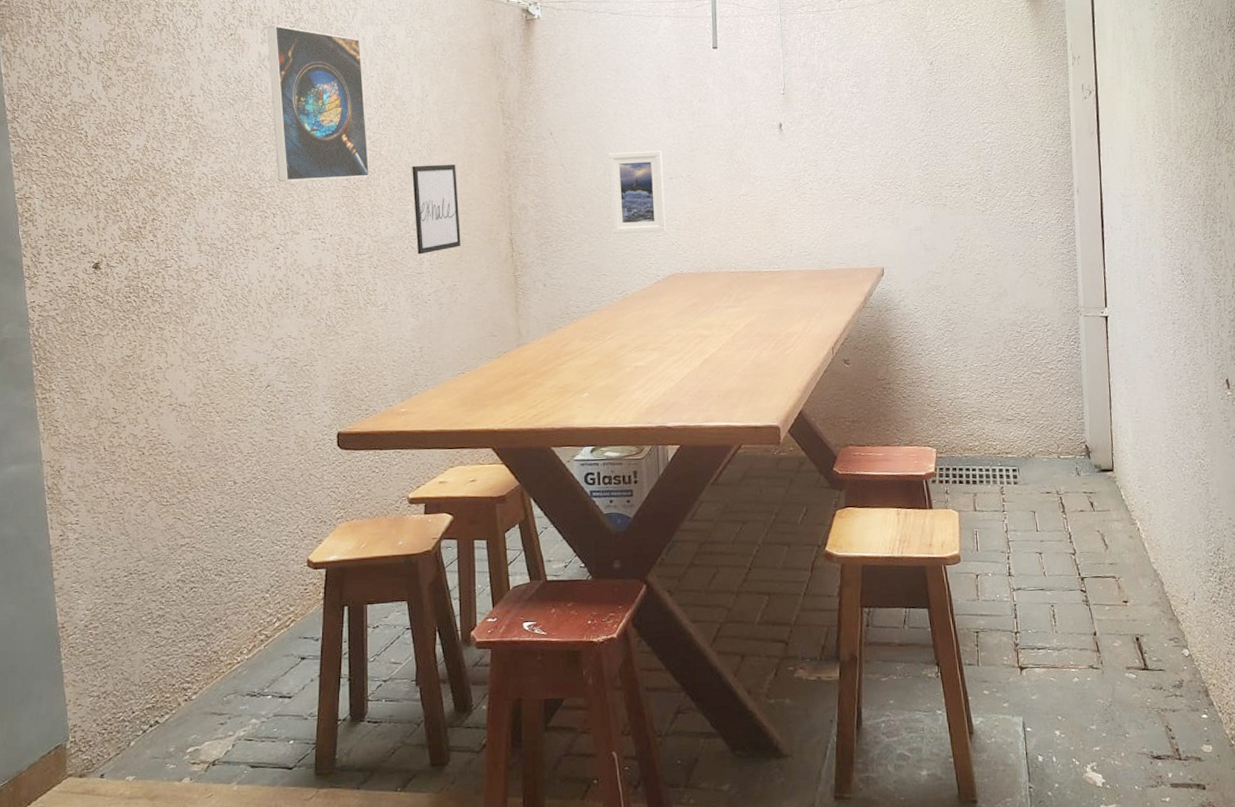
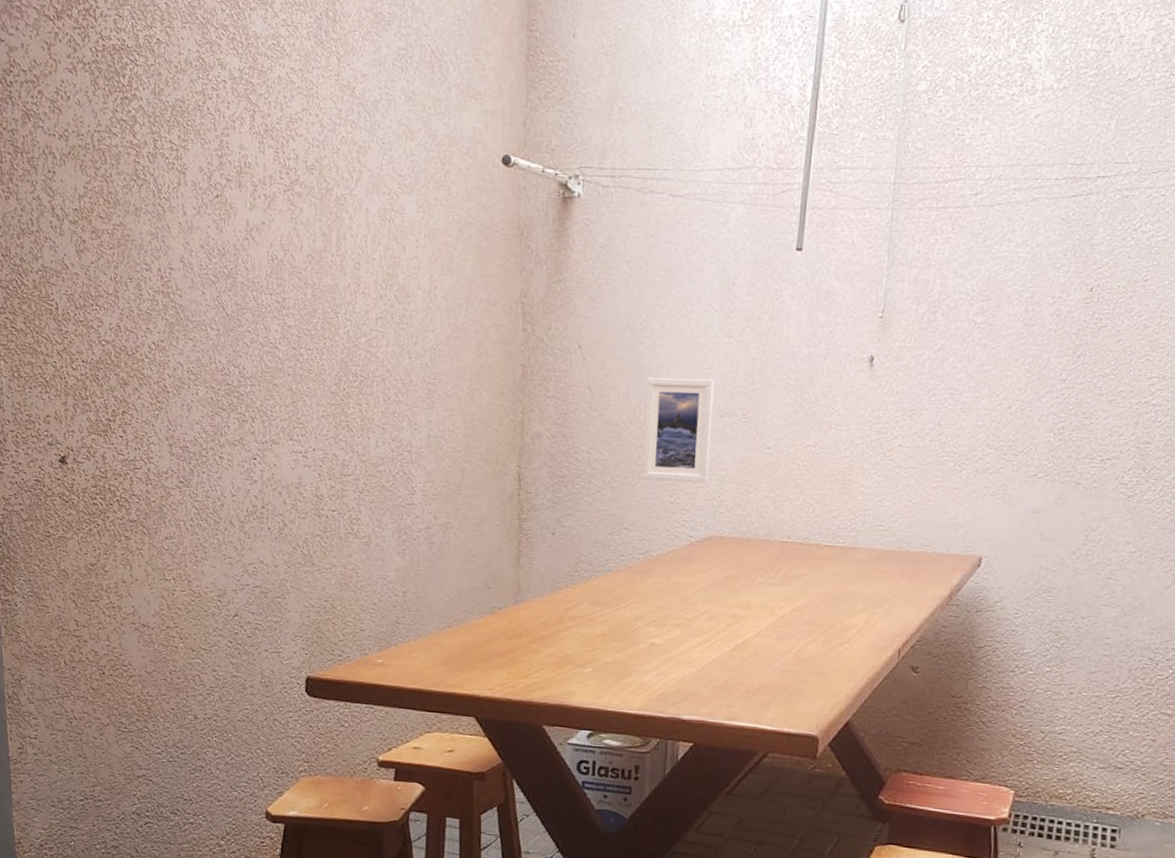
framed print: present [267,25,370,181] -> none [257,187,364,383]
wall art: present [412,165,461,255] -> none [409,373,463,482]

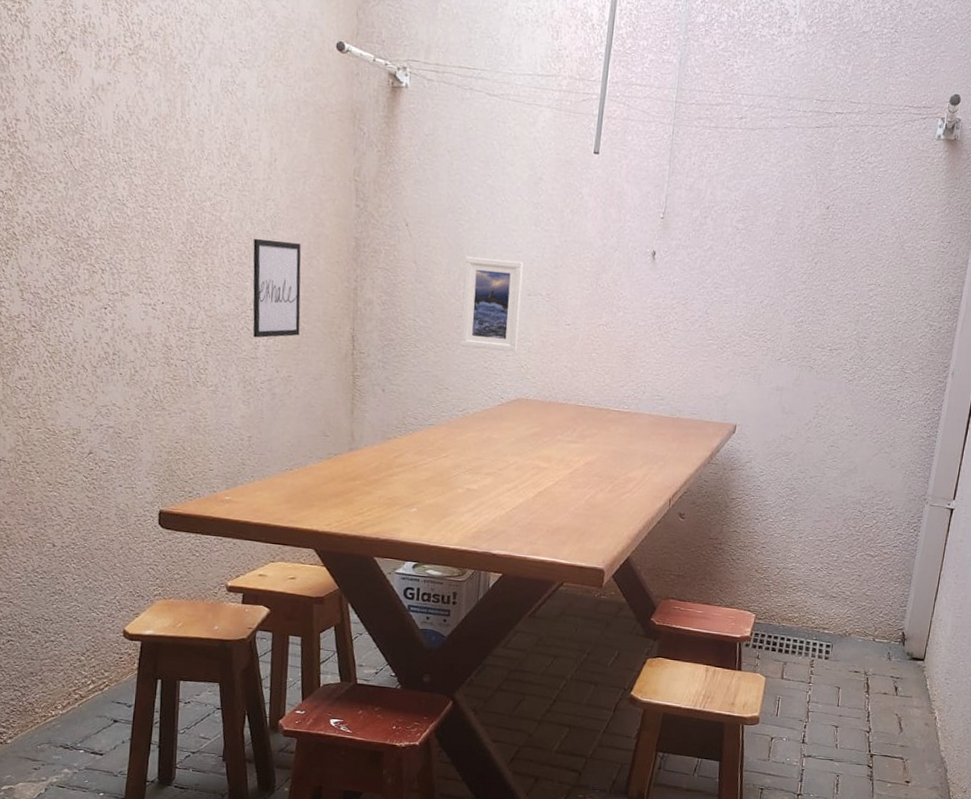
wall art: none [409,373,463,482] -> present [253,238,301,338]

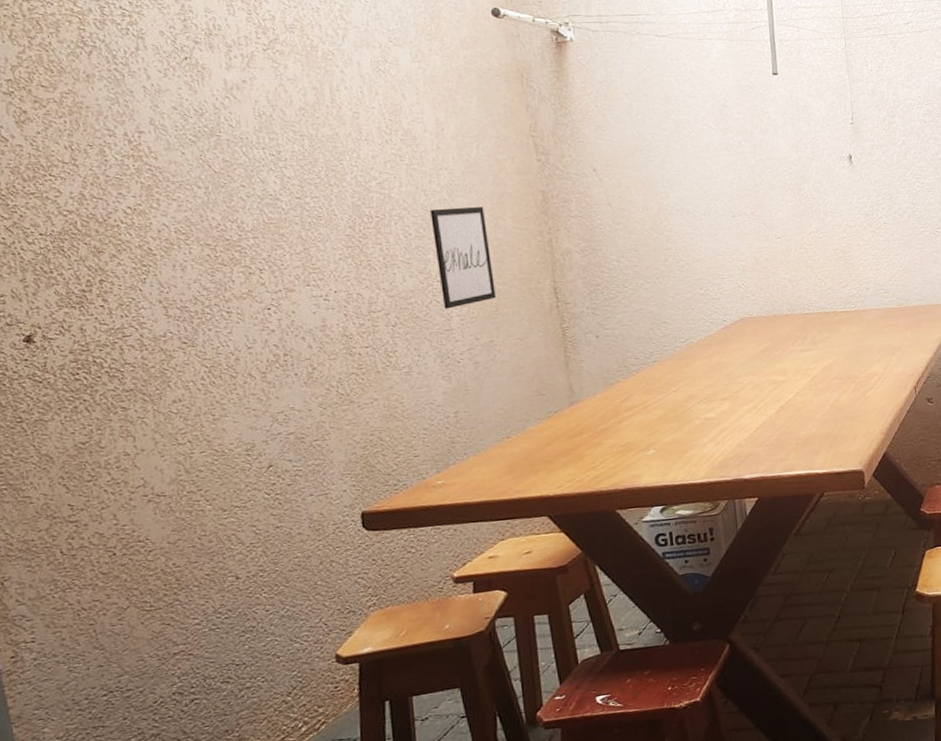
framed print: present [460,257,524,352] -> none [661,186,732,278]

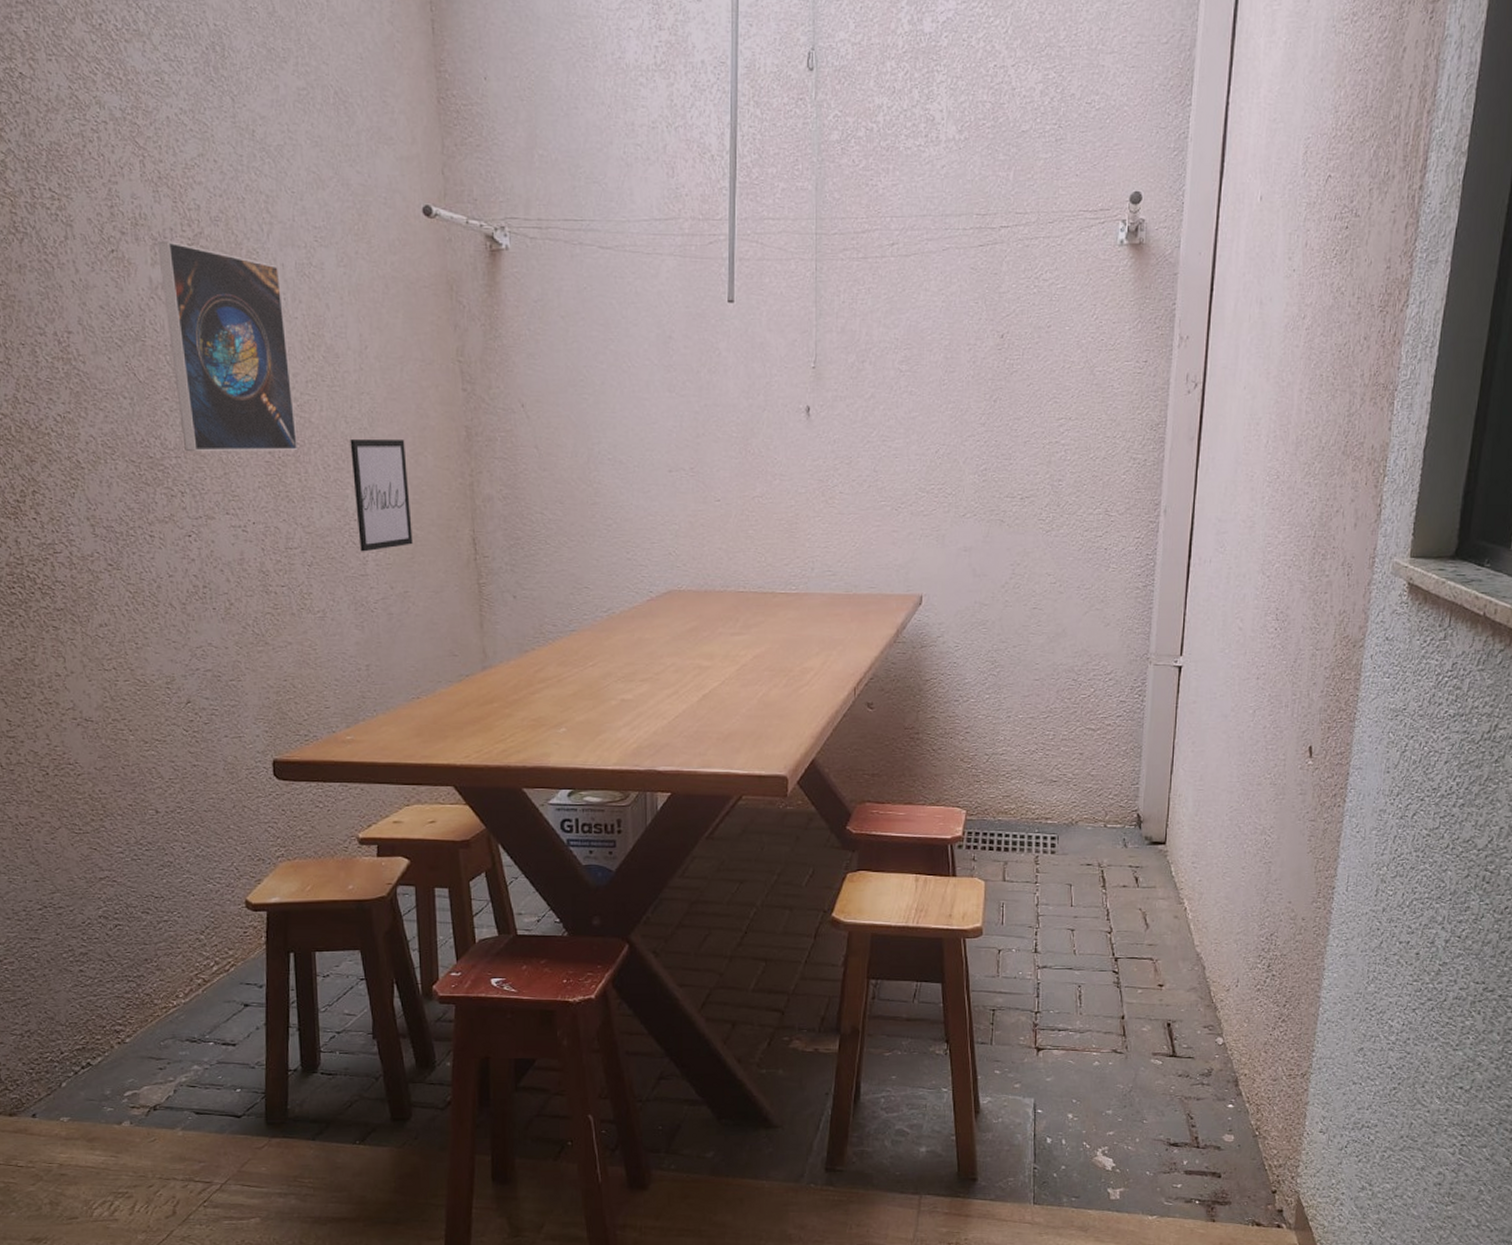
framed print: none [232,47,379,231] -> present [157,240,299,451]

